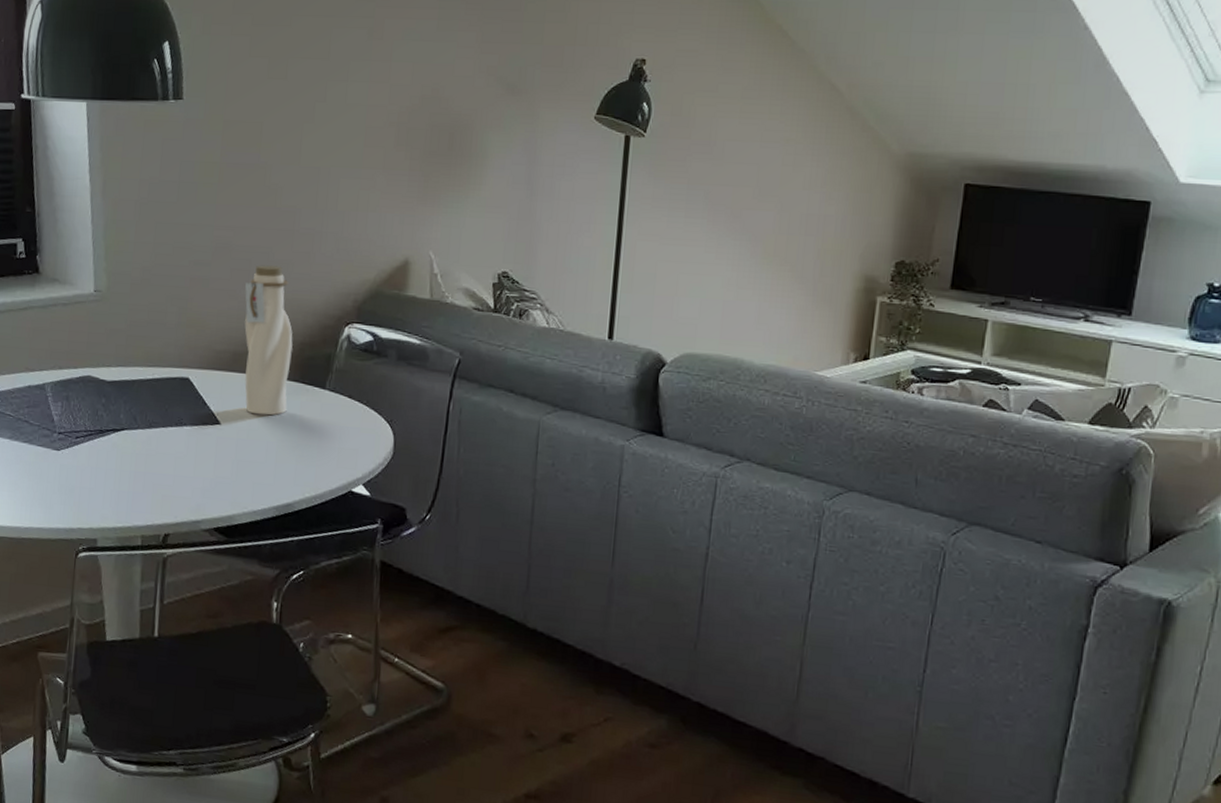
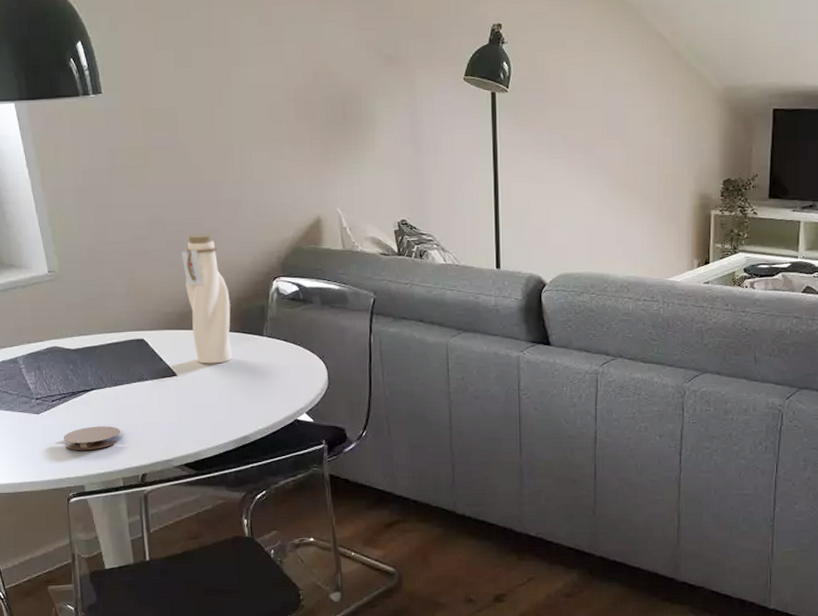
coaster: none [82,471,147,499] -> present [63,426,120,450]

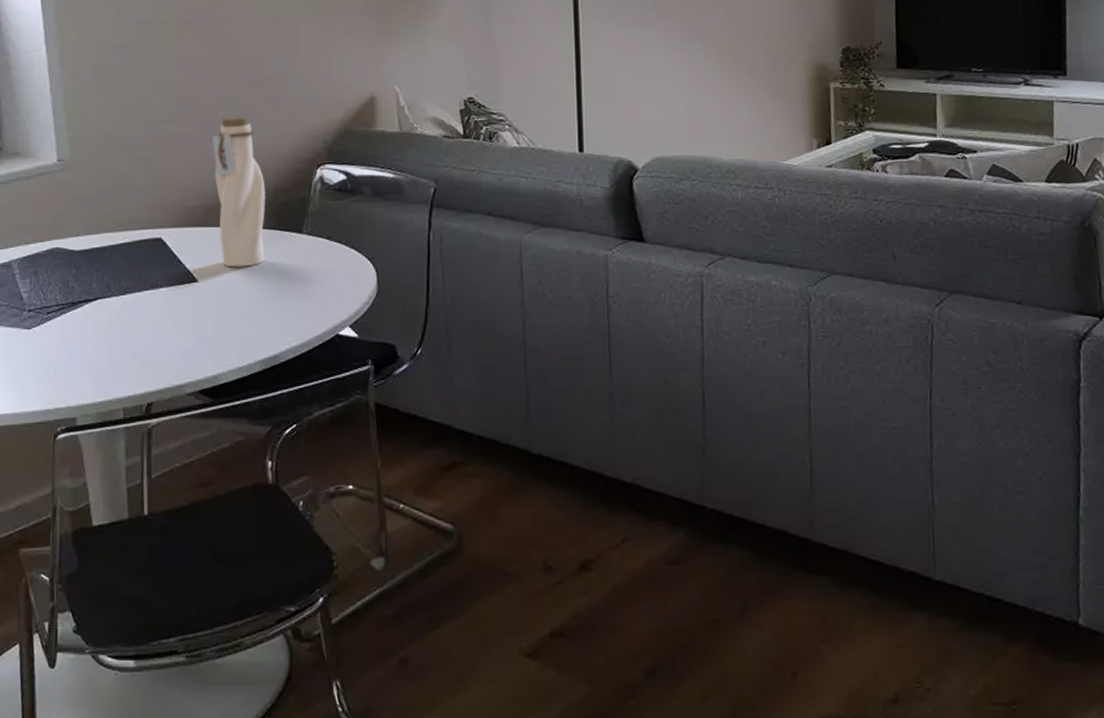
coaster: present [63,426,120,450] -> none [56,343,125,373]

